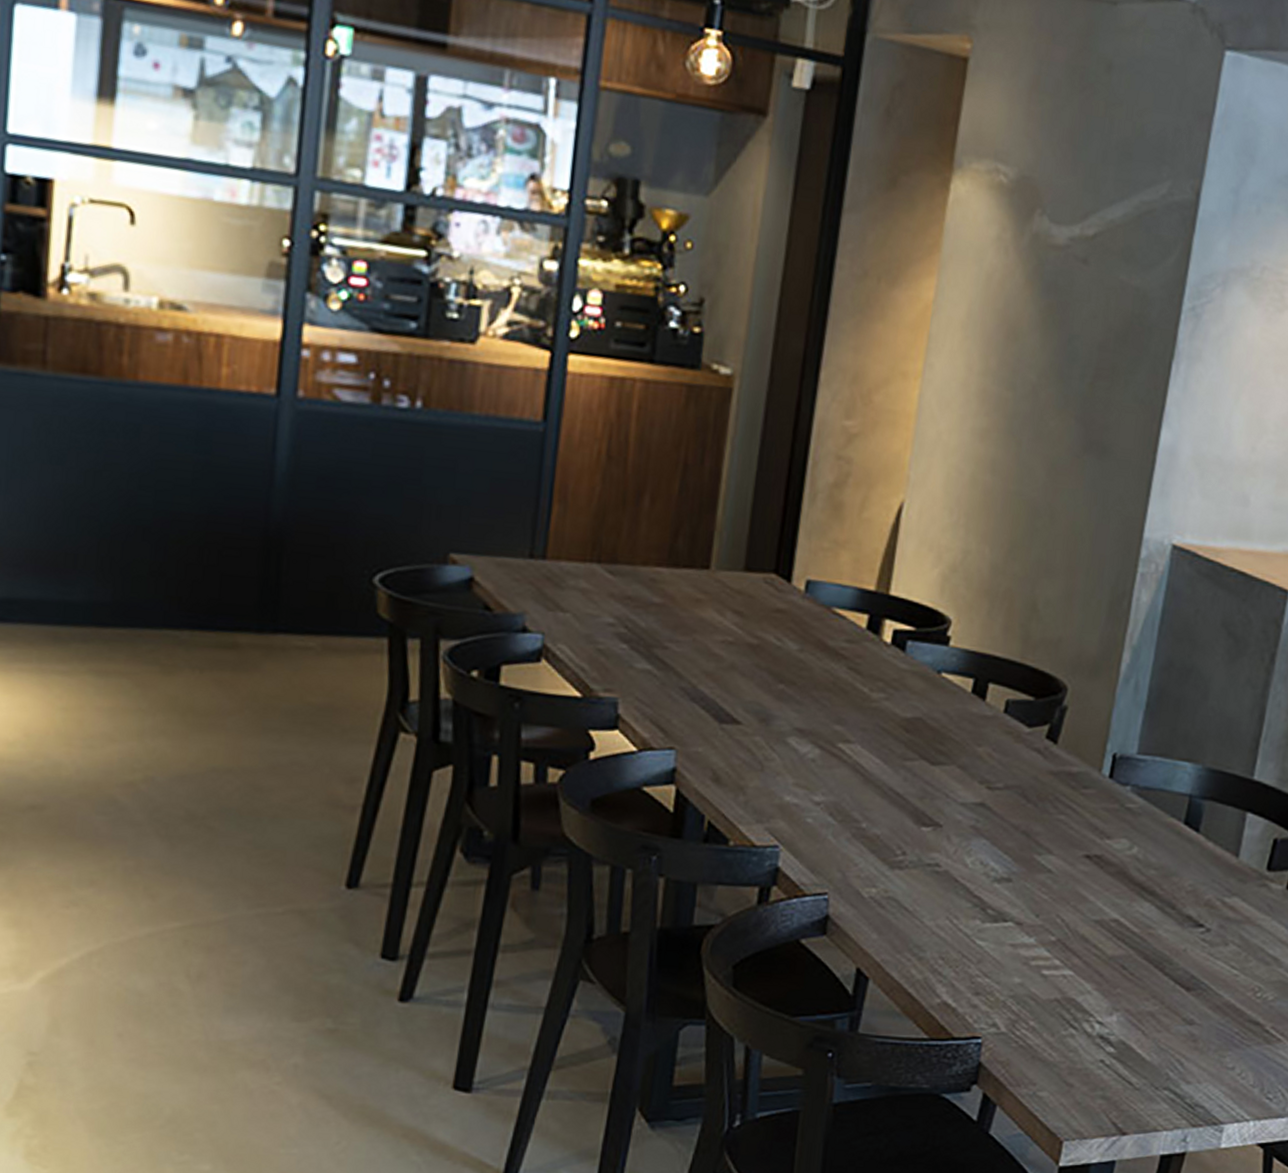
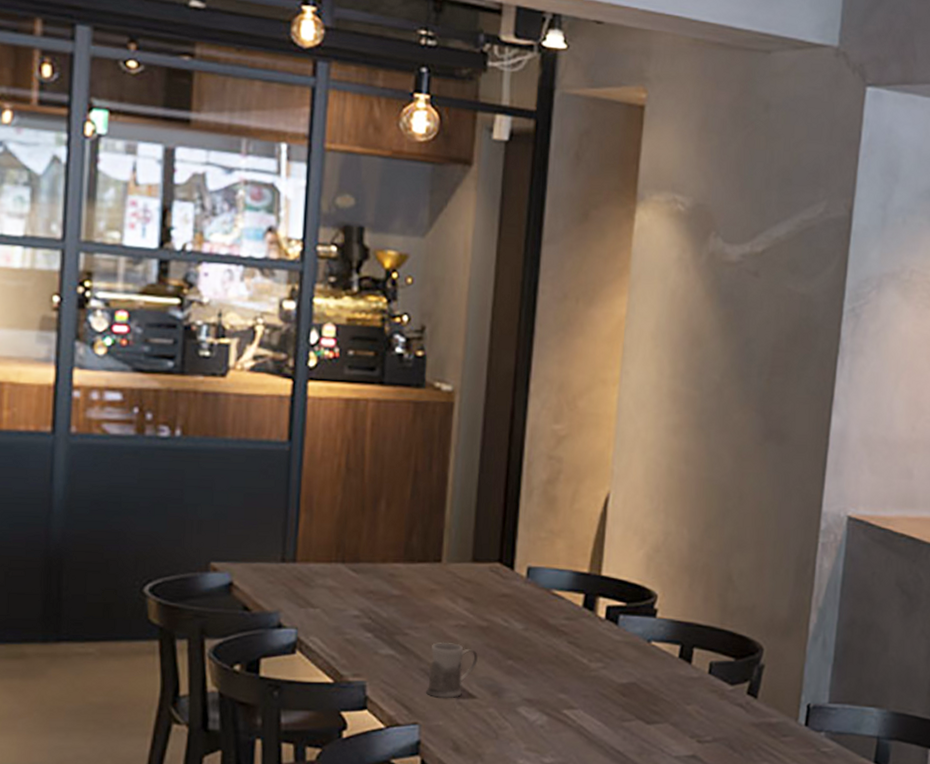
mug: none [685,658,746,723] -> present [426,642,478,699]

